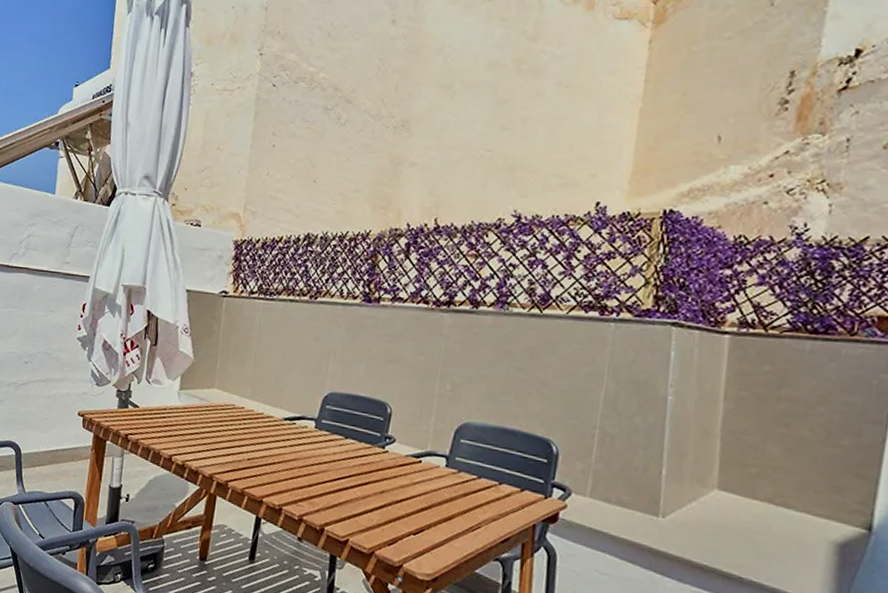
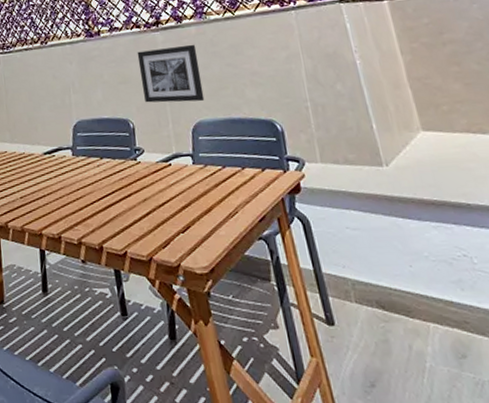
wall art: none [411,331,487,402] -> present [137,44,205,103]

